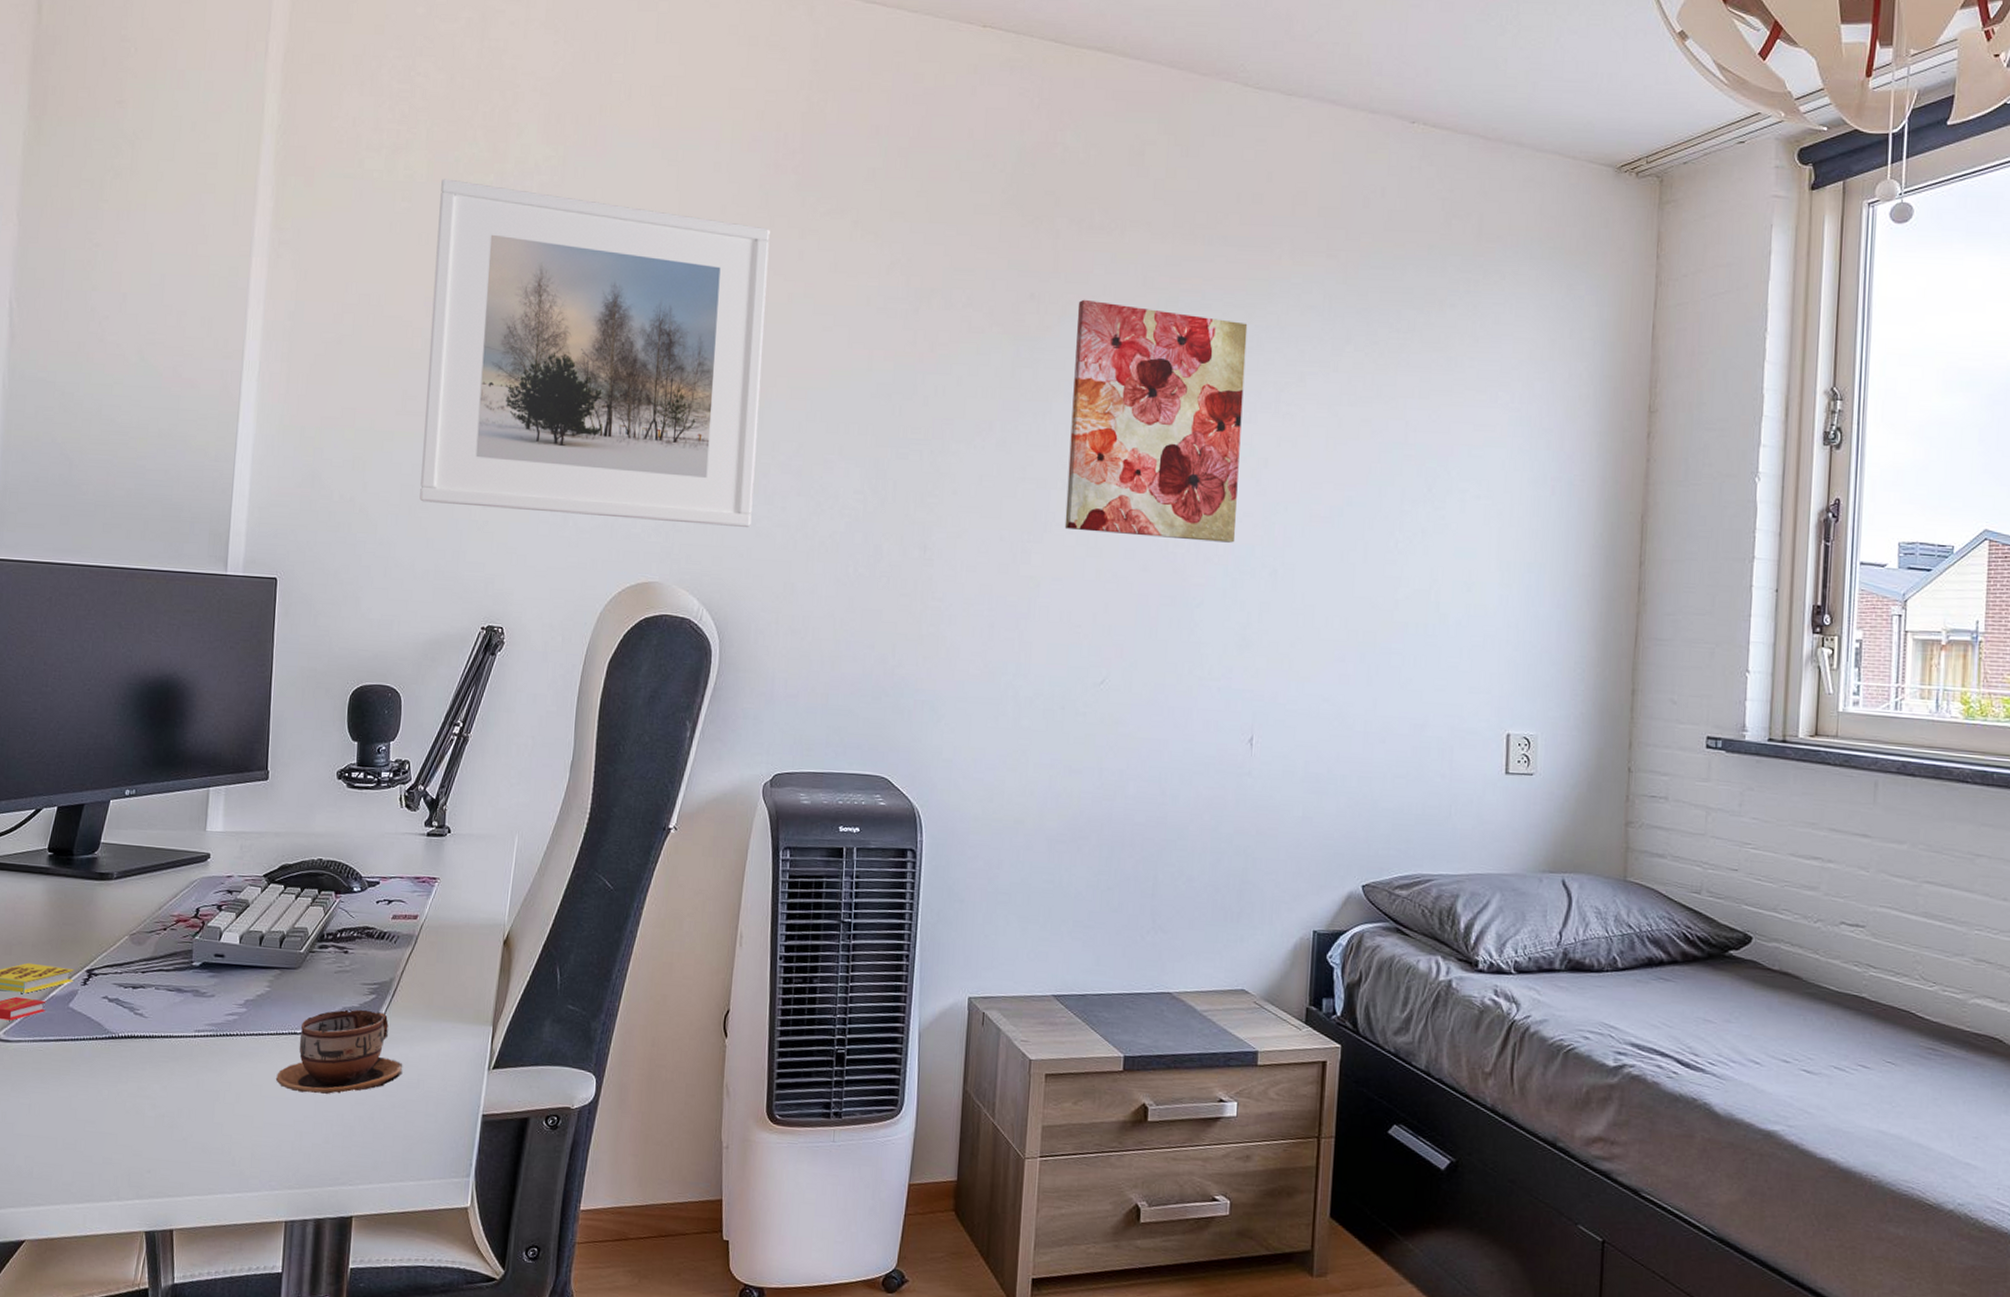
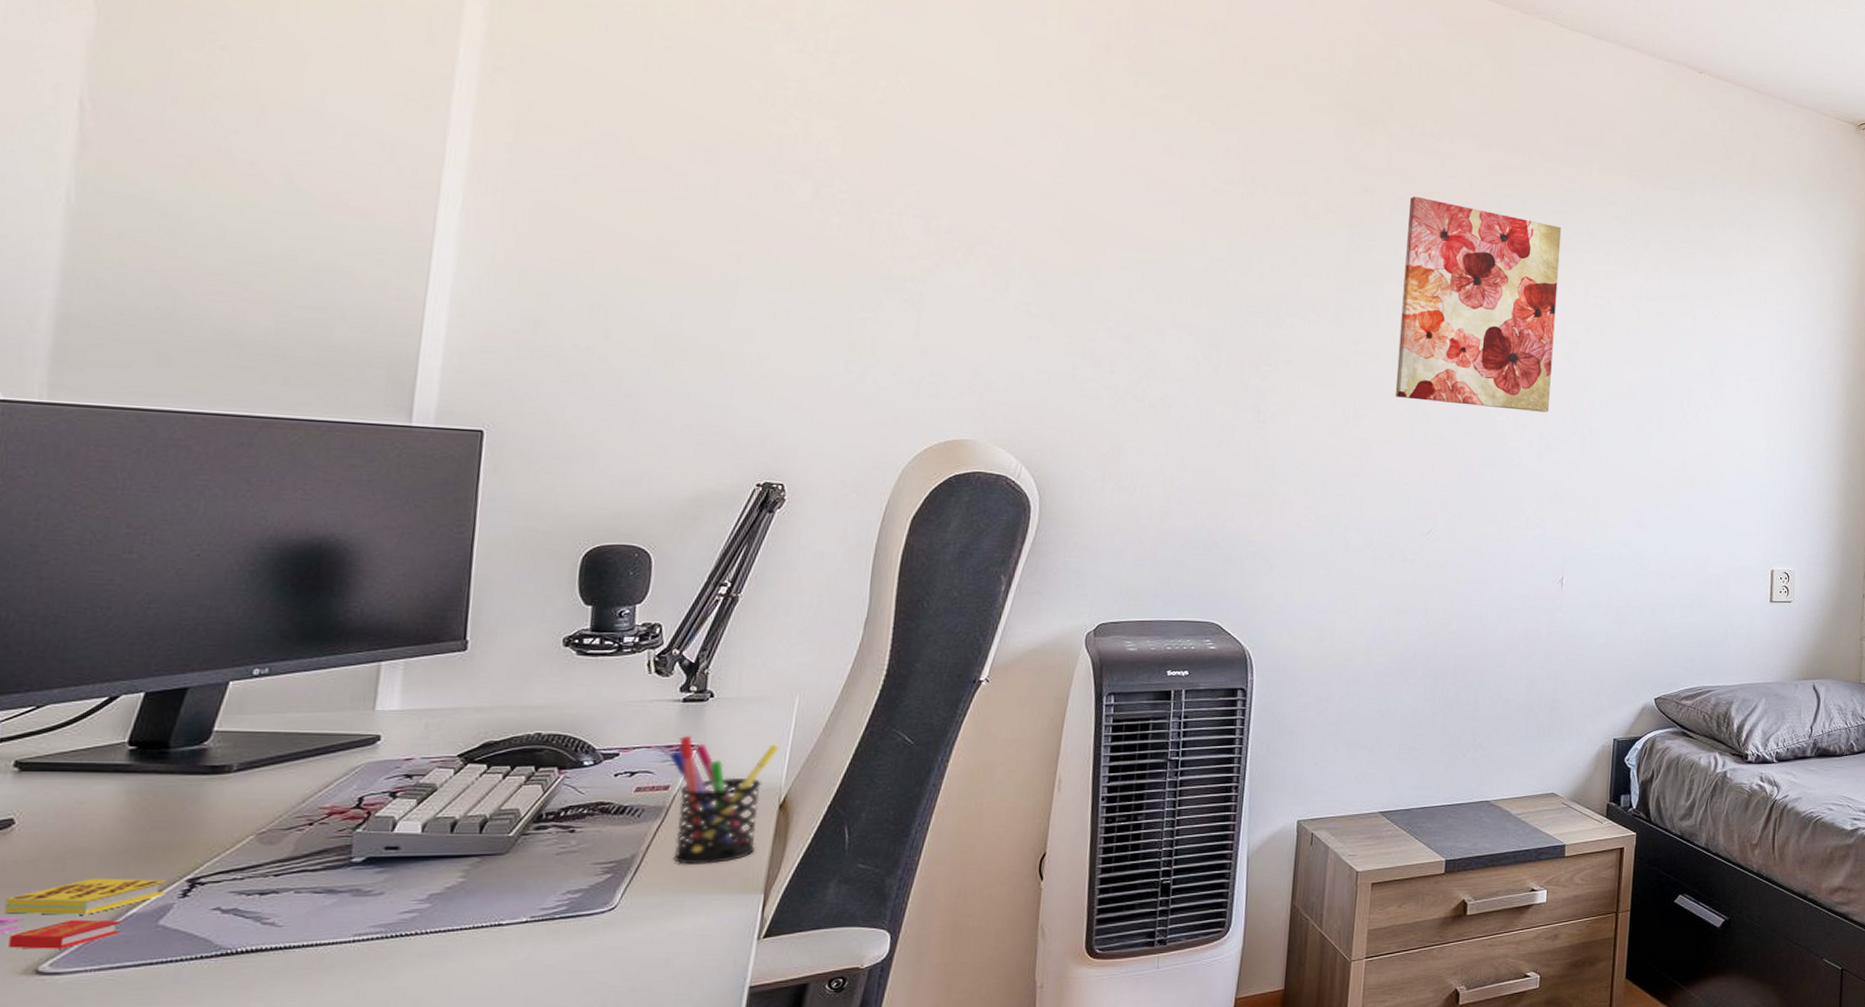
cup: present [275,1009,403,1095] -> none [470,891,647,989]
pen holder: none [417,869,503,994] -> present [669,736,780,865]
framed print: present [419,178,770,527] -> none [679,21,1101,389]

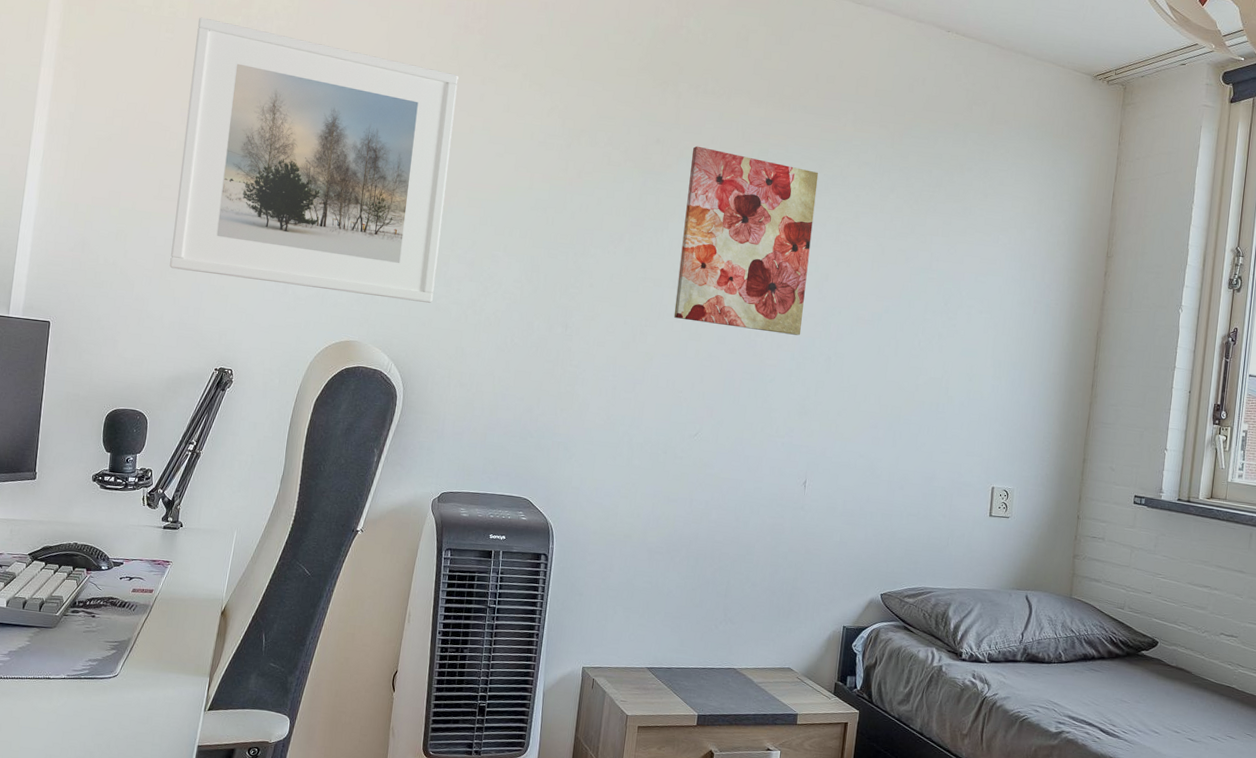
pen holder: present [669,736,780,865] -> none [154,554,223,652]
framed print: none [679,21,1101,389] -> present [169,17,459,303]

